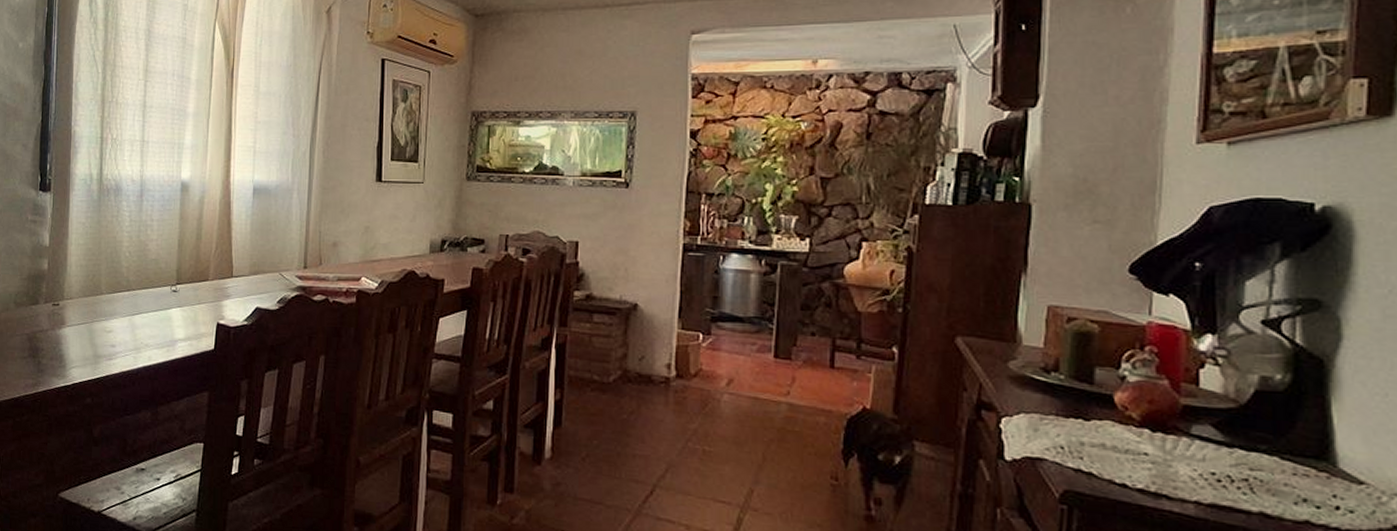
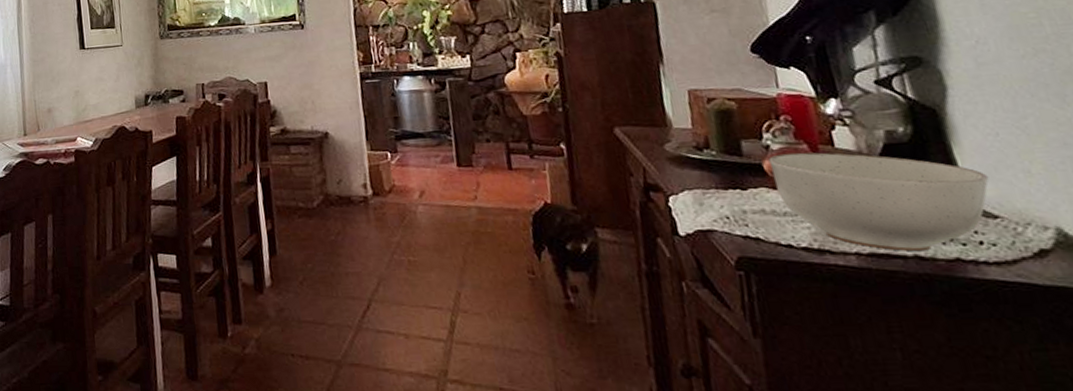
bowl: none [1122,387,1365,509] -> present [768,152,989,252]

